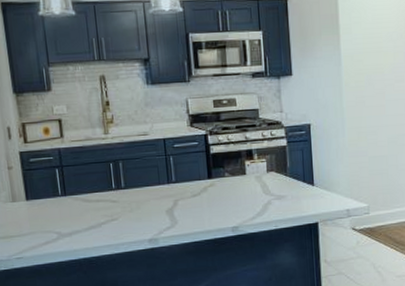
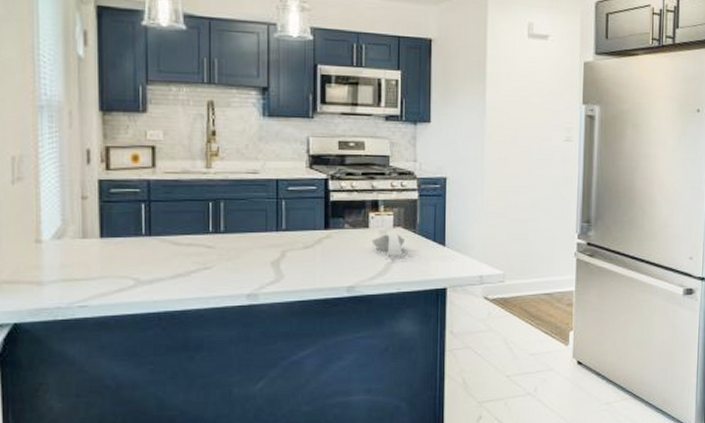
spoon rest: none [249,177,278,198] -> present [371,233,404,256]

